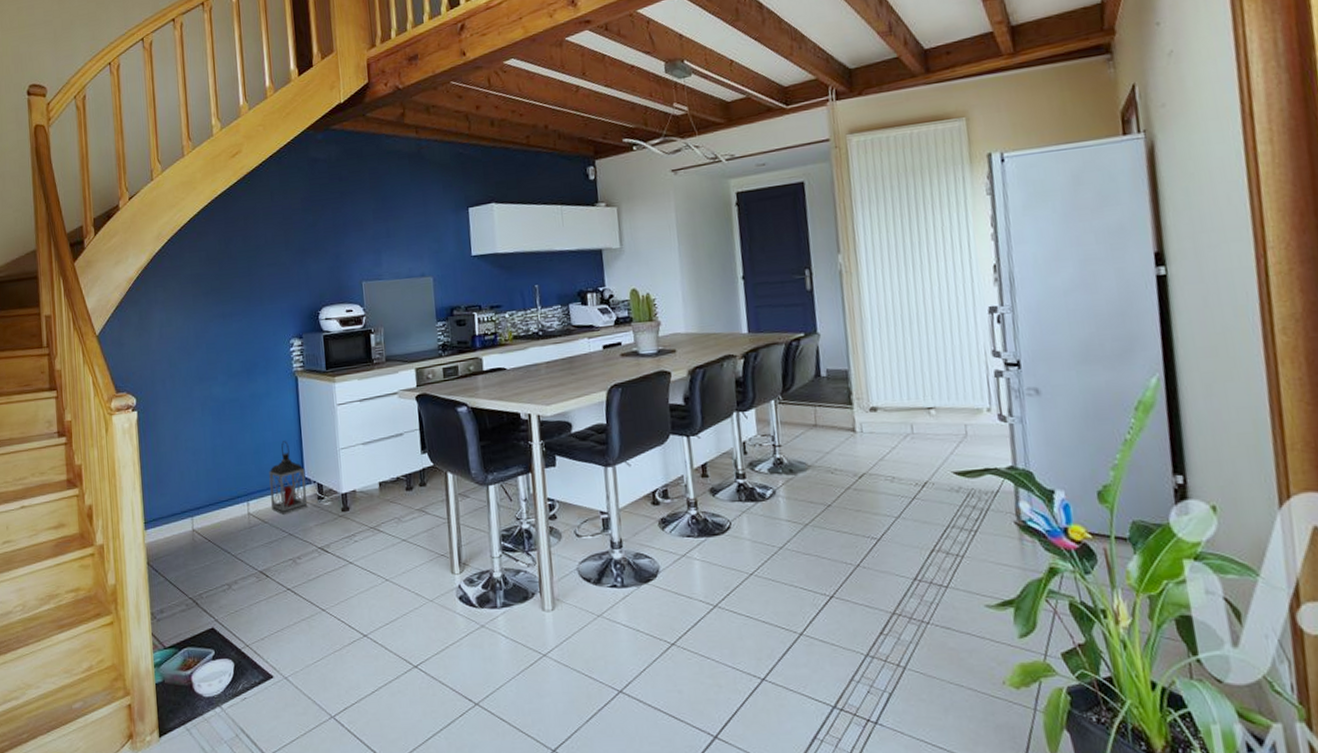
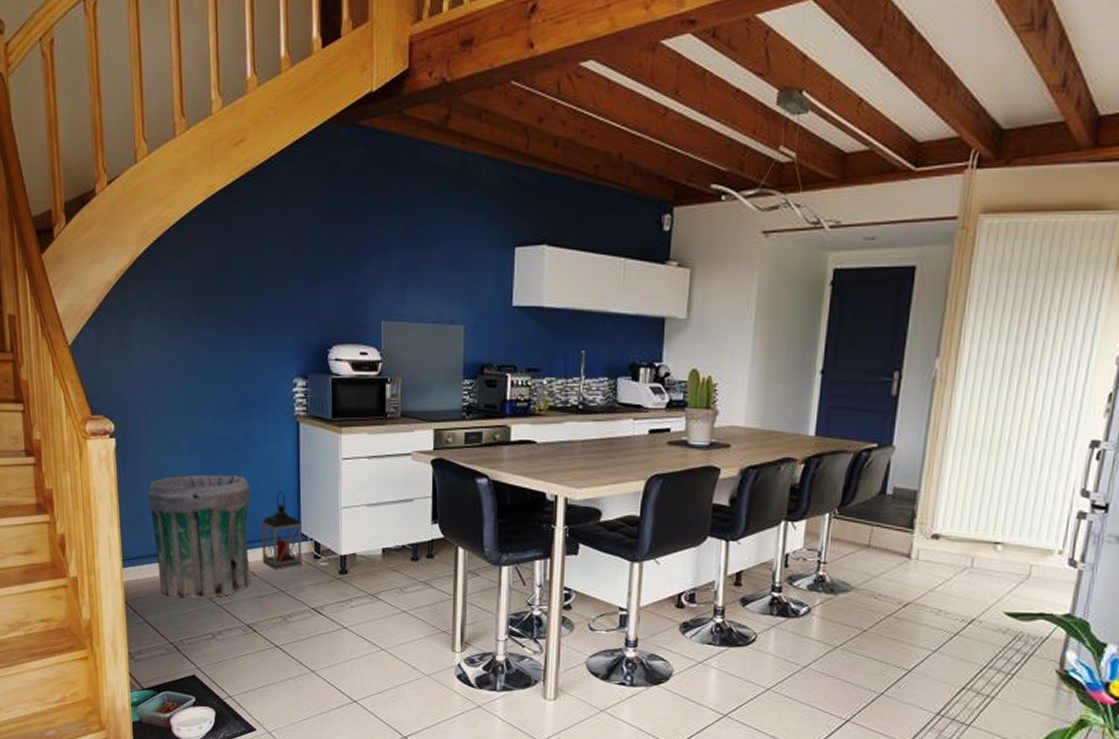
trash can: none [167,430,261,553] -> present [148,474,251,598]

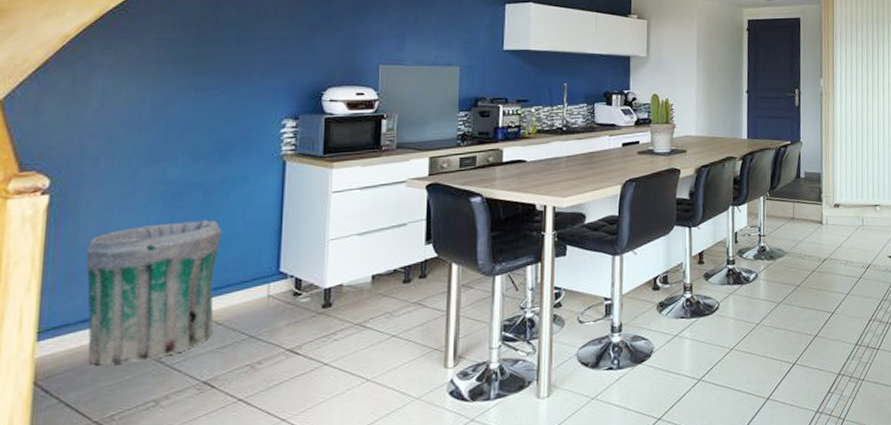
lantern: present [261,491,303,570] -> none [231,231,281,315]

